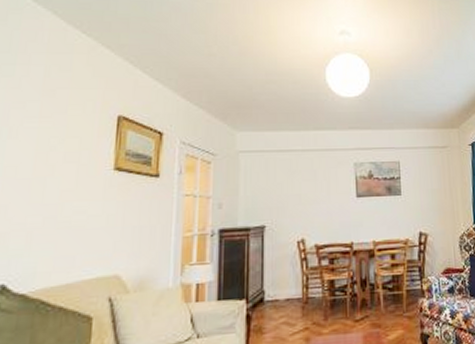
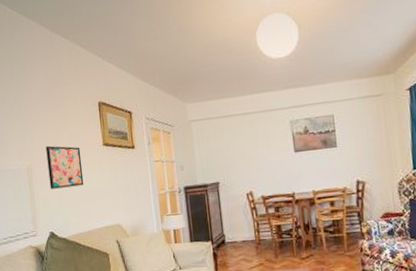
wall art: none [16,163,78,223] -> present [45,145,84,189]

